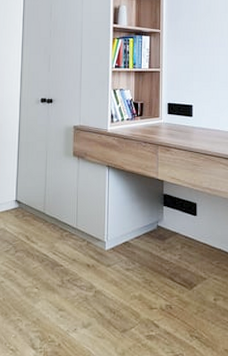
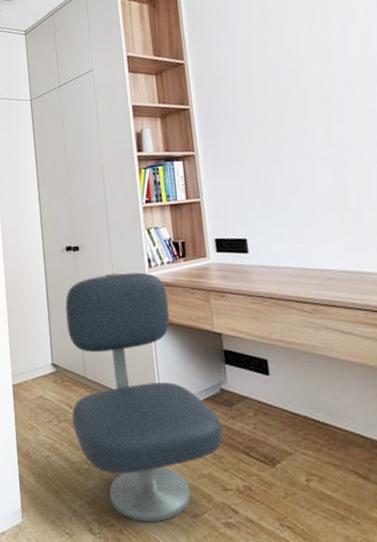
office chair: none [28,126,155,337] -> present [65,272,223,523]

